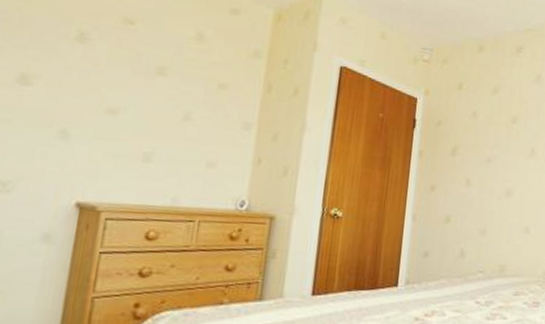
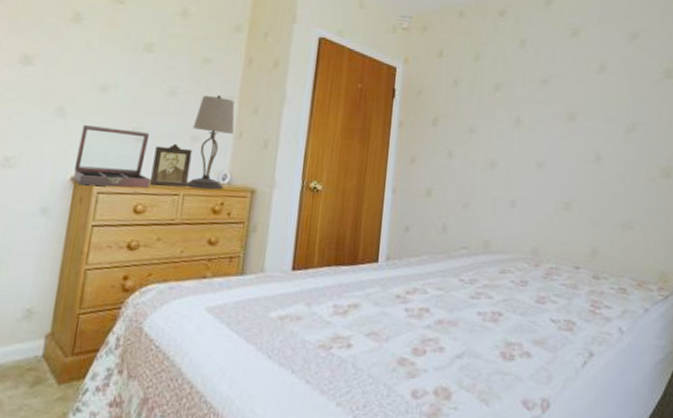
jewelry box: none [78,148,164,215] -> present [73,124,151,189]
photo frame: none [163,169,208,214] -> present [150,143,192,188]
table lamp: none [201,120,253,217] -> present [186,94,235,190]

